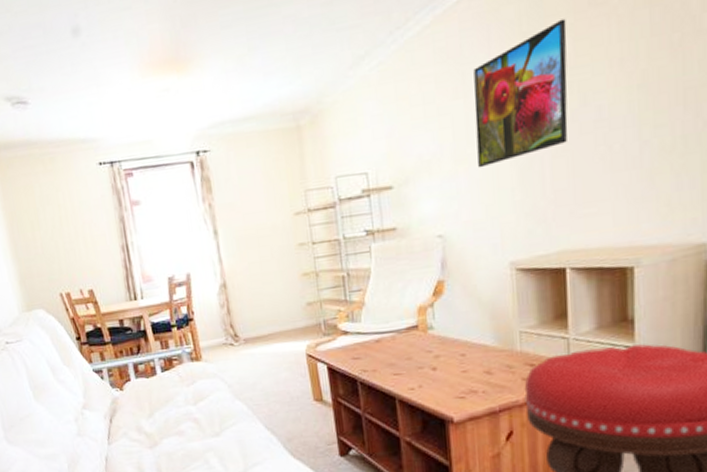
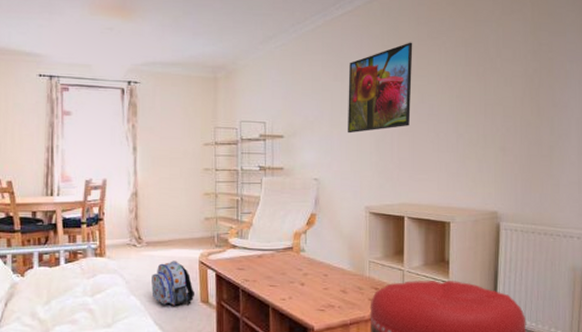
backpack: none [255,356,306,408] -> present [151,261,194,306]

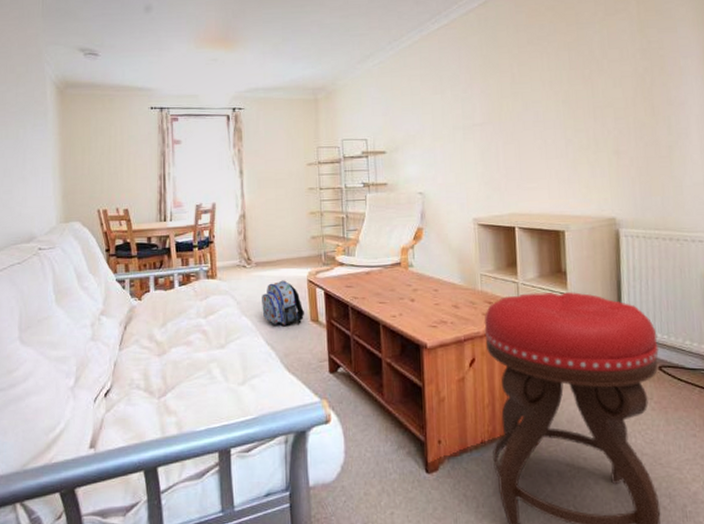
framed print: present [348,42,413,134] -> none [448,50,515,146]

